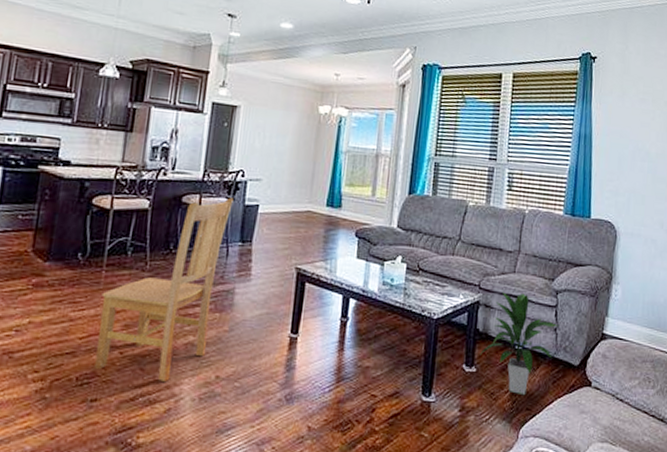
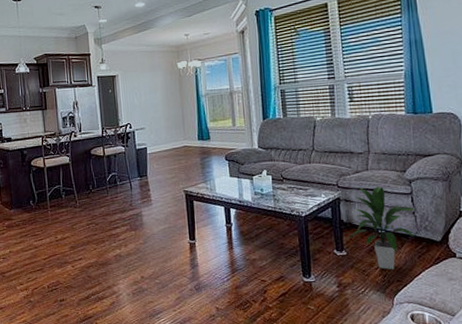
chair: present [94,197,233,381] -> none [51,145,131,284]

